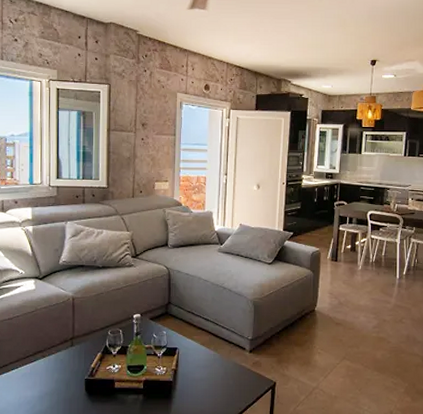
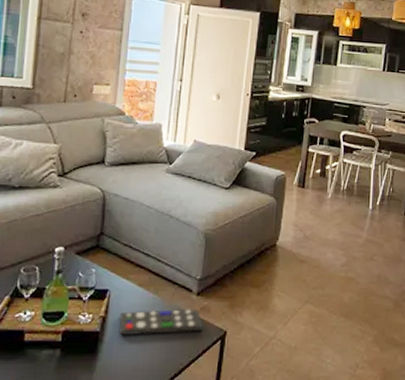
remote control: none [188,364,256,385] -> present [118,309,203,336]

